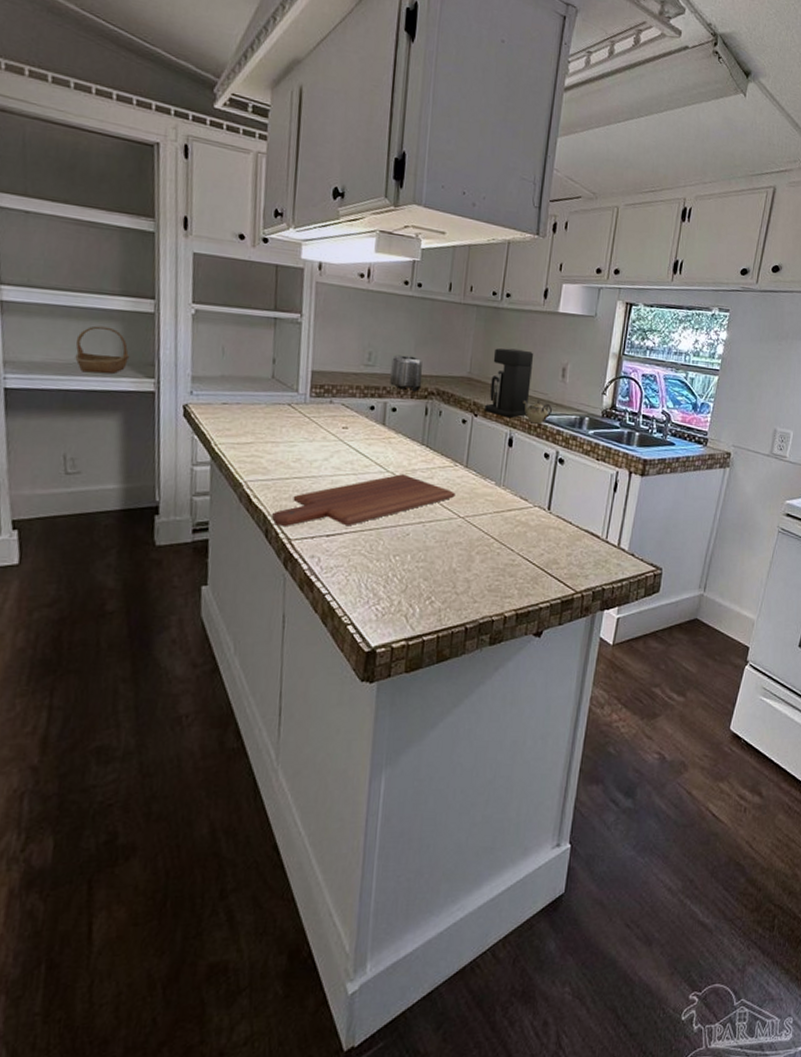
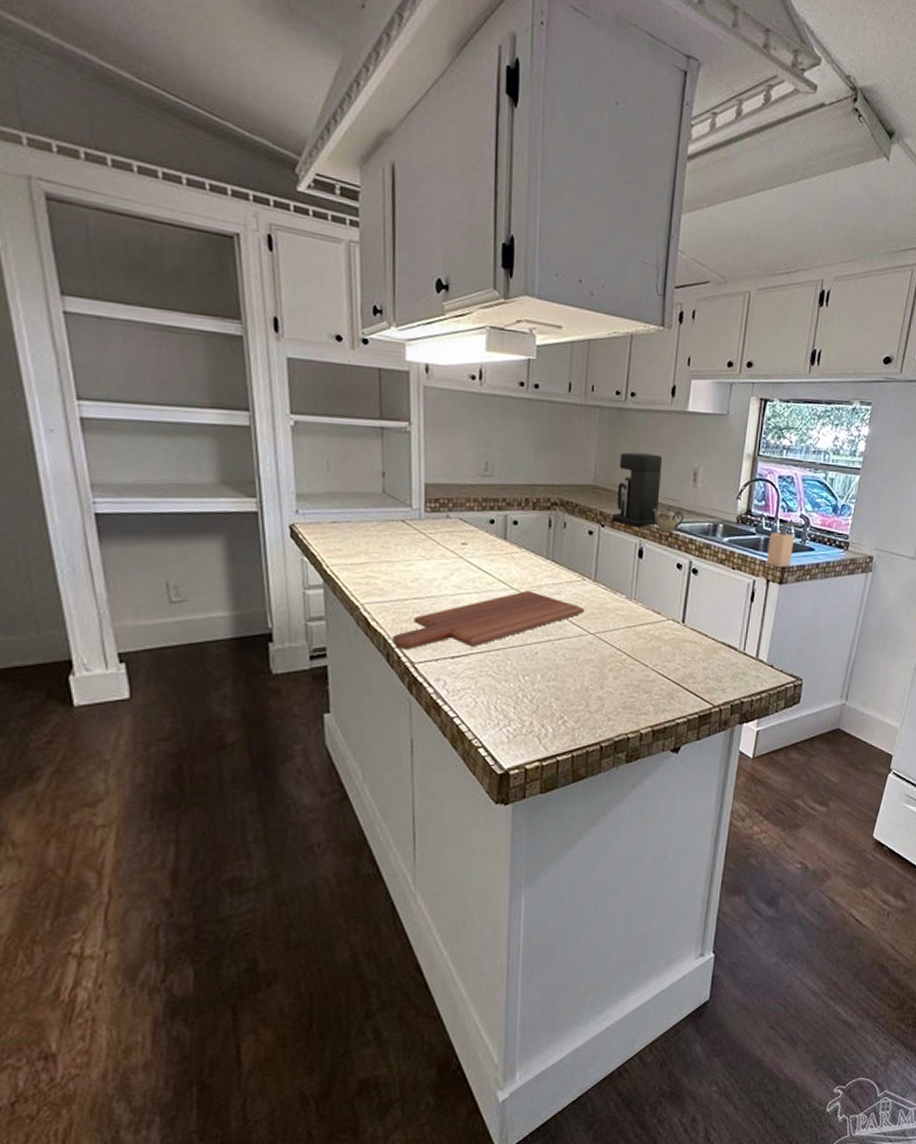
basket: present [75,325,130,375] -> none [167,442,228,495]
toaster: present [389,355,423,392] -> none [508,463,544,503]
soap dispenser: none [630,417,657,461] -> present [767,522,796,568]

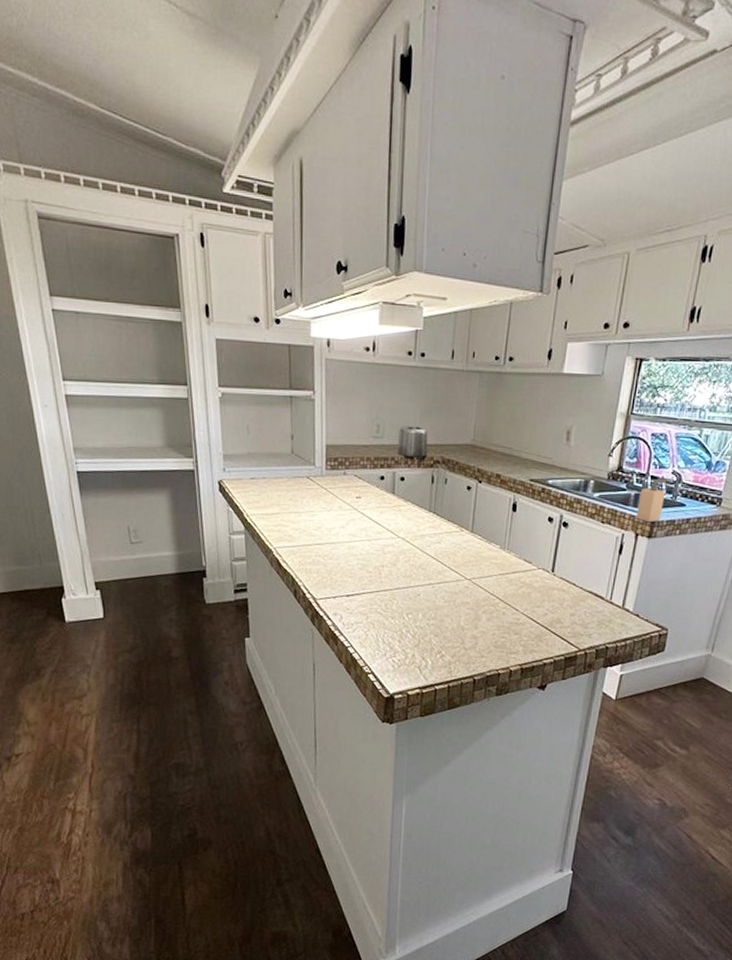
cutting board: present [393,591,585,651] -> none [299,539,462,589]
toaster: none [508,463,544,503] -> present [396,426,428,461]
coffee maker: present [612,452,663,527] -> none [489,413,538,483]
teapot: present [652,506,683,533] -> none [526,464,556,489]

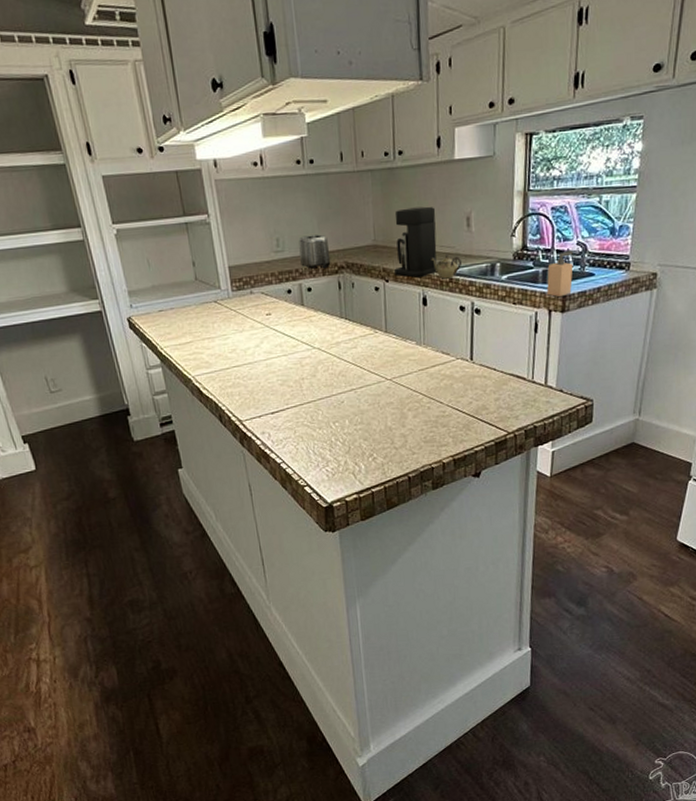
coffee maker: none [489,413,538,483] -> present [394,206,437,278]
teapot: none [526,464,556,489] -> present [431,254,461,279]

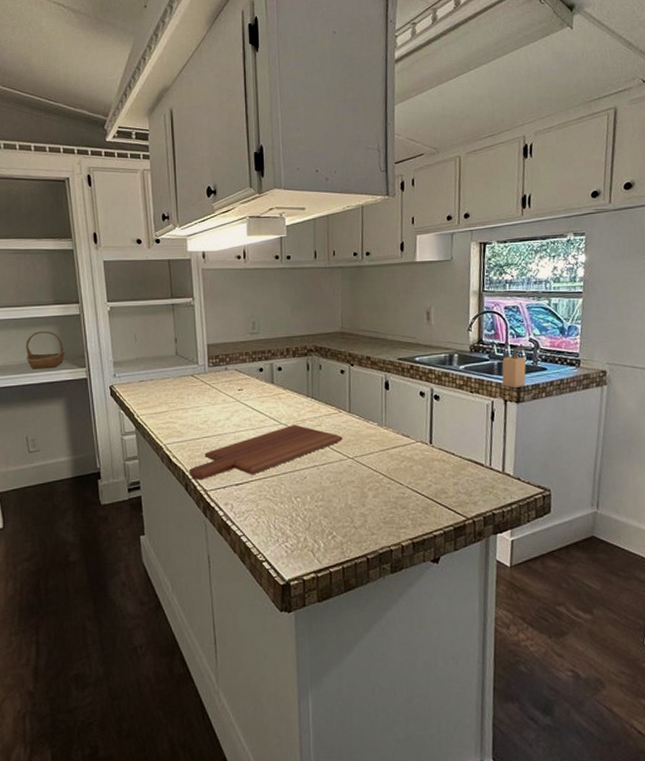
basket: none [28,260,74,305] -> present [25,331,66,370]
cutting board: none [222,348,380,412] -> present [189,425,343,481]
toaster: present [299,234,331,269] -> none [272,320,301,351]
coffee maker: present [394,206,437,278] -> none [359,300,399,363]
teapot: present [431,254,461,279] -> none [393,343,422,366]

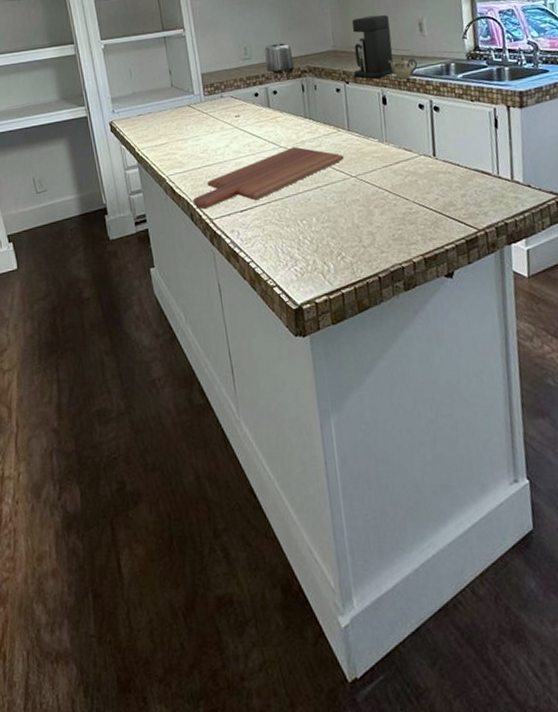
basket: present [25,331,66,370] -> none [25,73,65,112]
toaster: none [272,320,301,351] -> present [264,43,295,74]
coffee maker: none [359,300,399,363] -> present [351,14,394,79]
teapot: none [393,343,422,366] -> present [387,56,417,80]
soap dispenser: present [502,346,527,389] -> none [501,50,528,94]

